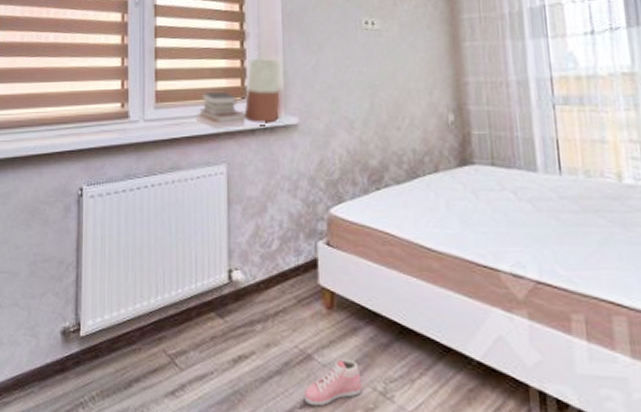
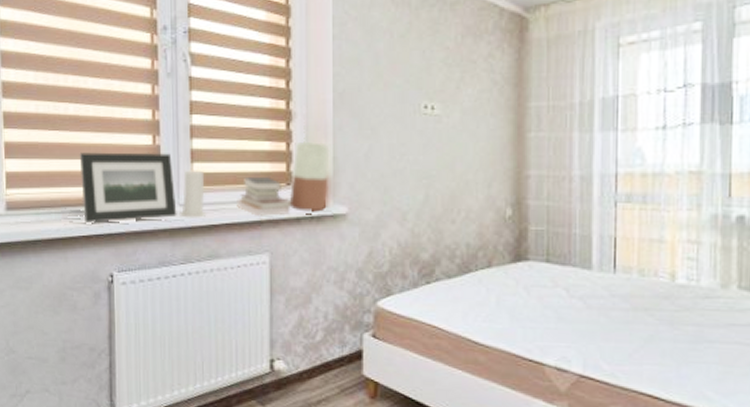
picture frame: none [56,73,142,140] -> present [79,152,177,223]
candle: none [145,87,169,133] -> present [180,170,207,218]

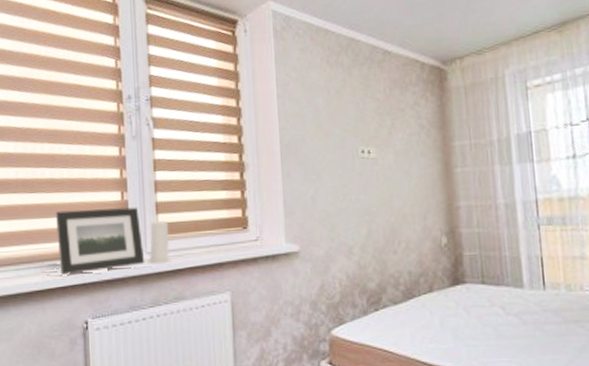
books: present [237,176,290,218] -> none [199,221,248,260]
vase: present [290,141,330,212] -> none [246,188,281,252]

